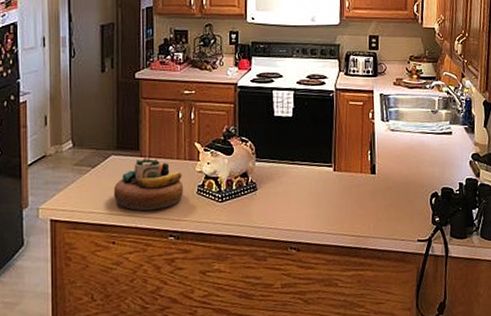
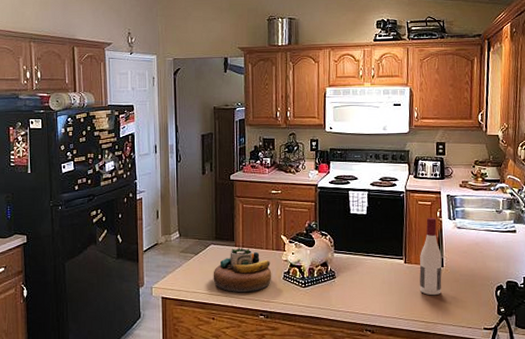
wine bottle: none [349,119,374,207] -> present [419,217,442,296]

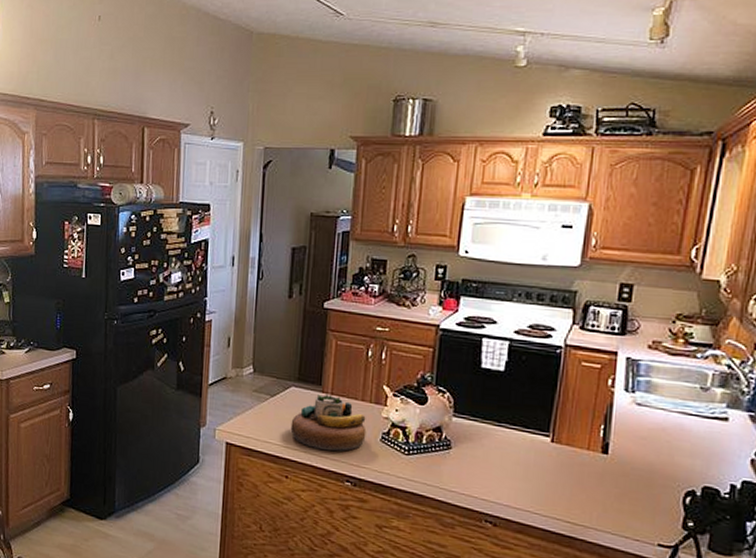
wine bottle: present [419,217,442,296] -> none [568,385,608,491]

